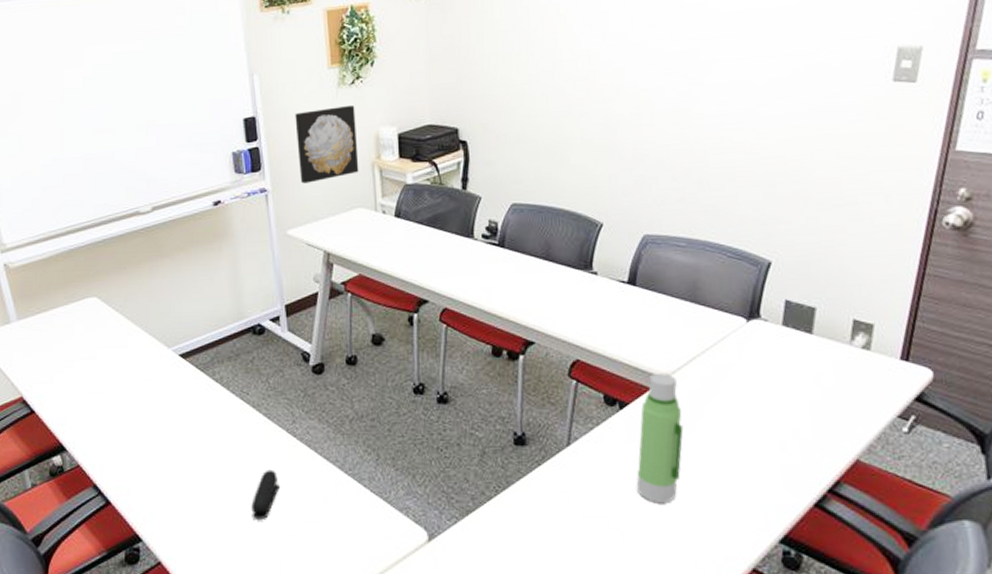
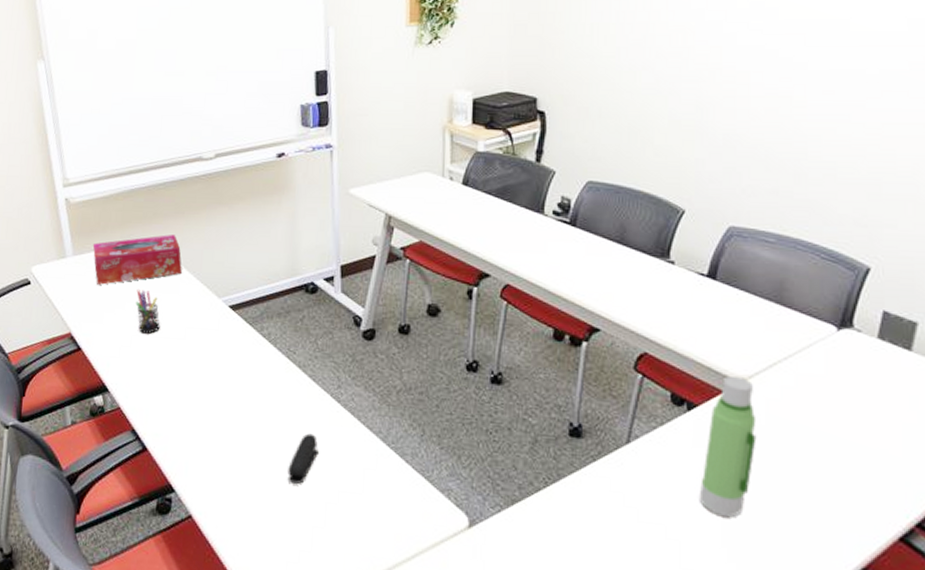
tissue box: none [36,290,129,347] -> present [92,235,182,285]
pen holder: none [85,346,112,390] -> present [135,288,160,334]
wall art: present [295,105,359,184] -> none [367,65,431,143]

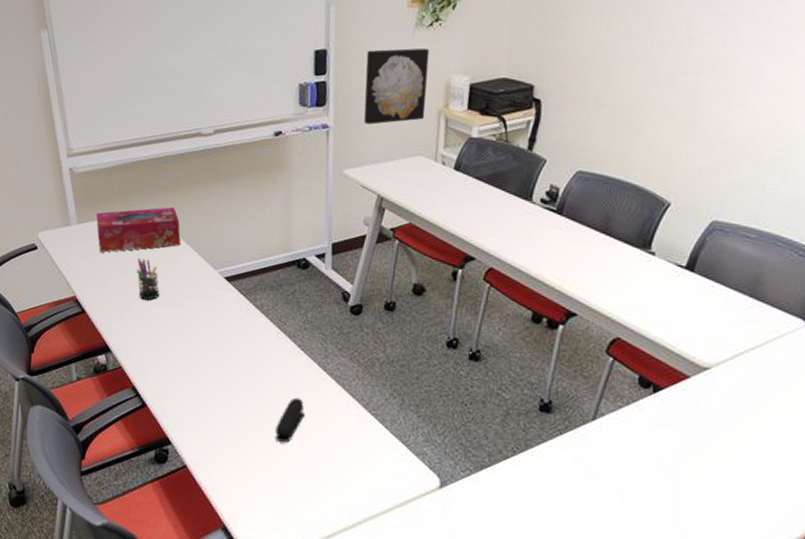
wall art: none [367,65,431,143] -> present [363,48,430,125]
water bottle: present [698,375,757,517] -> none [655,362,718,490]

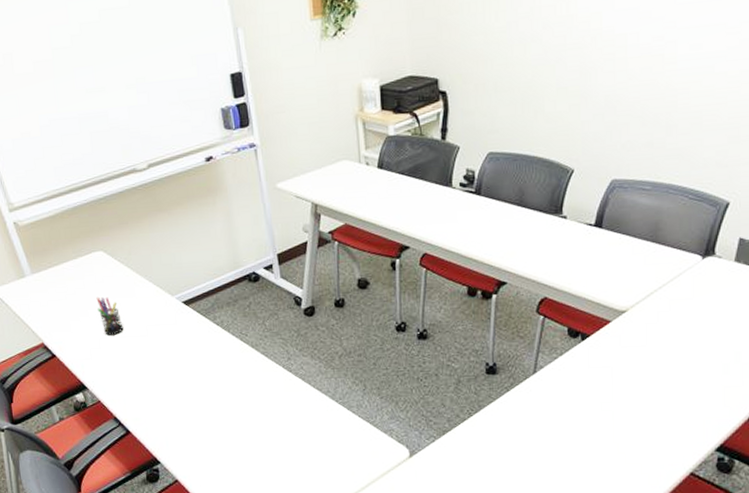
tissue box: present [96,207,181,253] -> none [48,244,135,298]
stapler: present [275,397,304,443] -> none [254,400,278,443]
wall art: present [363,48,430,125] -> none [280,57,343,138]

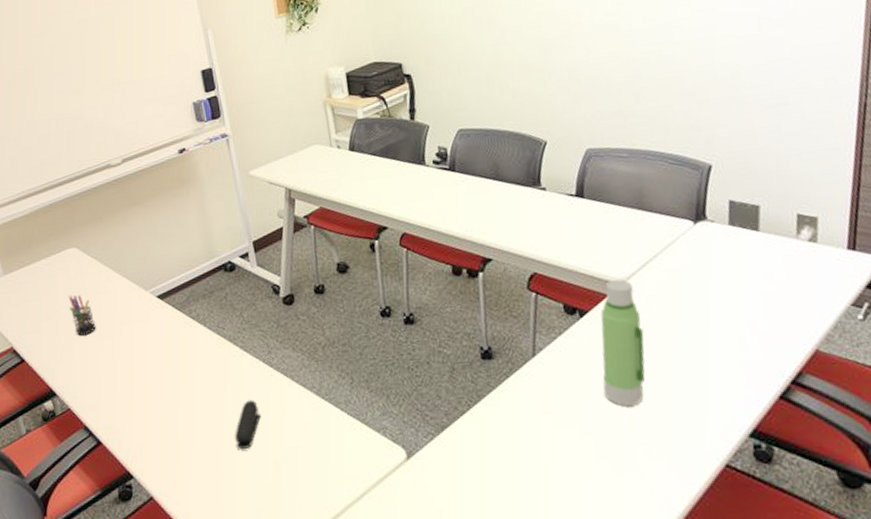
stapler: none [254,400,278,443] -> present [235,400,261,449]
water bottle: none [593,307,638,420] -> present [600,279,645,406]

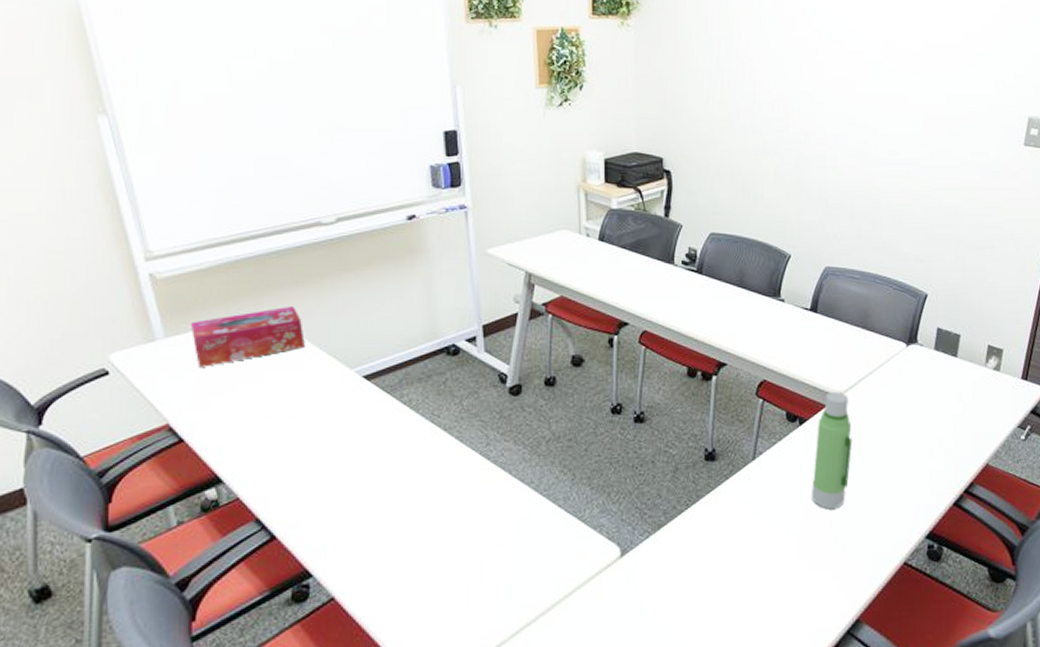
tissue box: none [21,240,108,298] -> present [190,307,305,367]
pen holder: present [68,295,96,336] -> none [250,367,283,415]
stapler: present [235,400,261,449] -> none [439,494,470,546]

